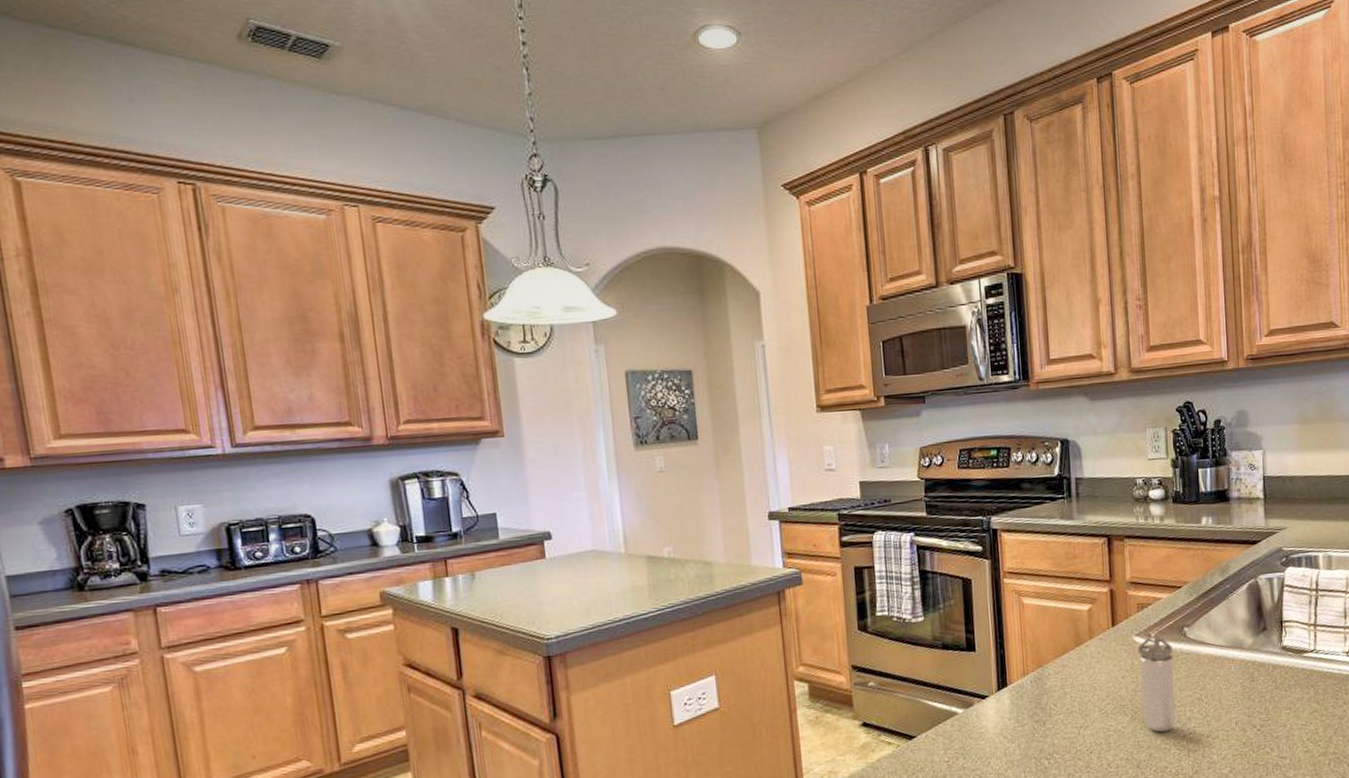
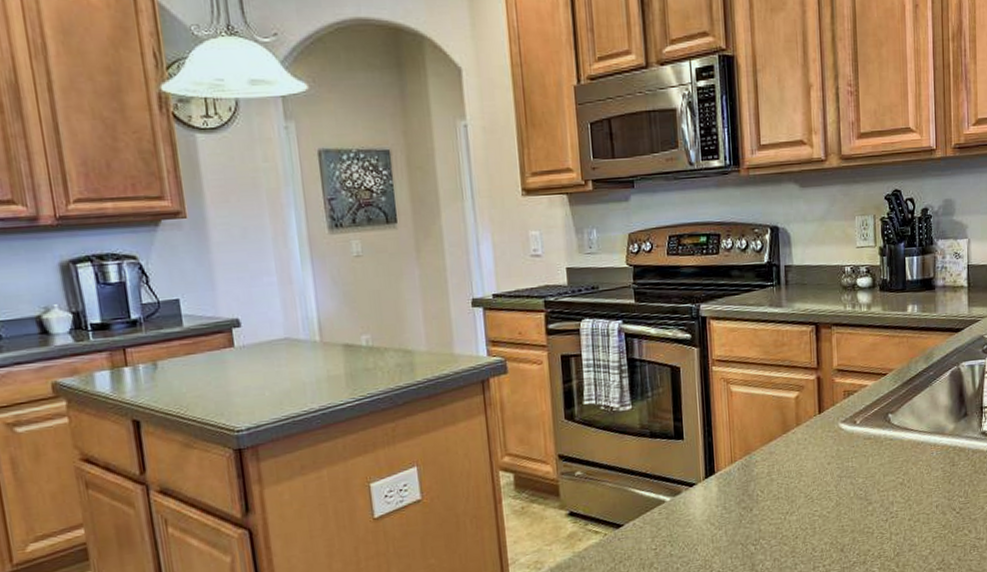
shaker: present [1137,635,1177,733] -> none [843,422,880,517]

